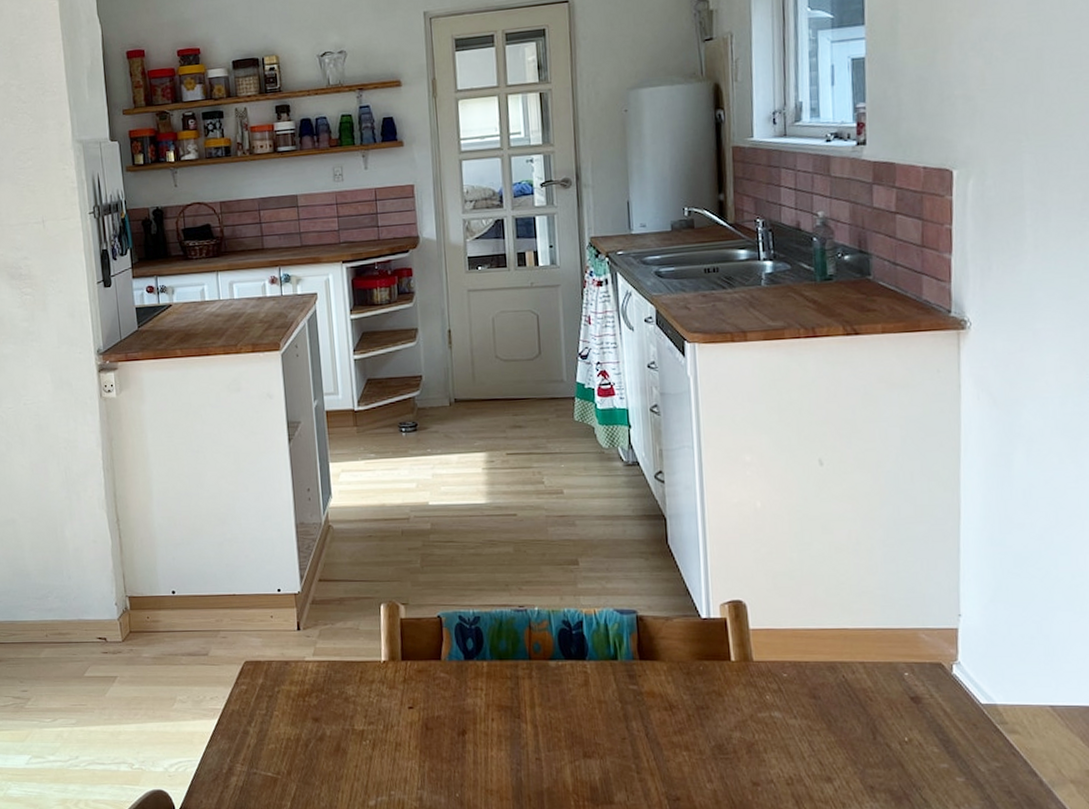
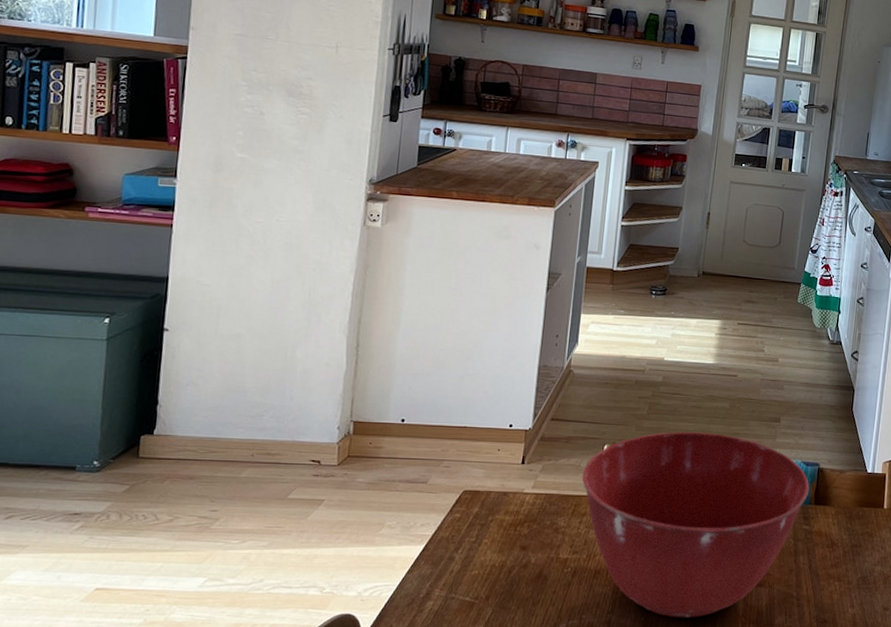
mixing bowl: none [362,583,630,794] -> present [581,431,810,618]

